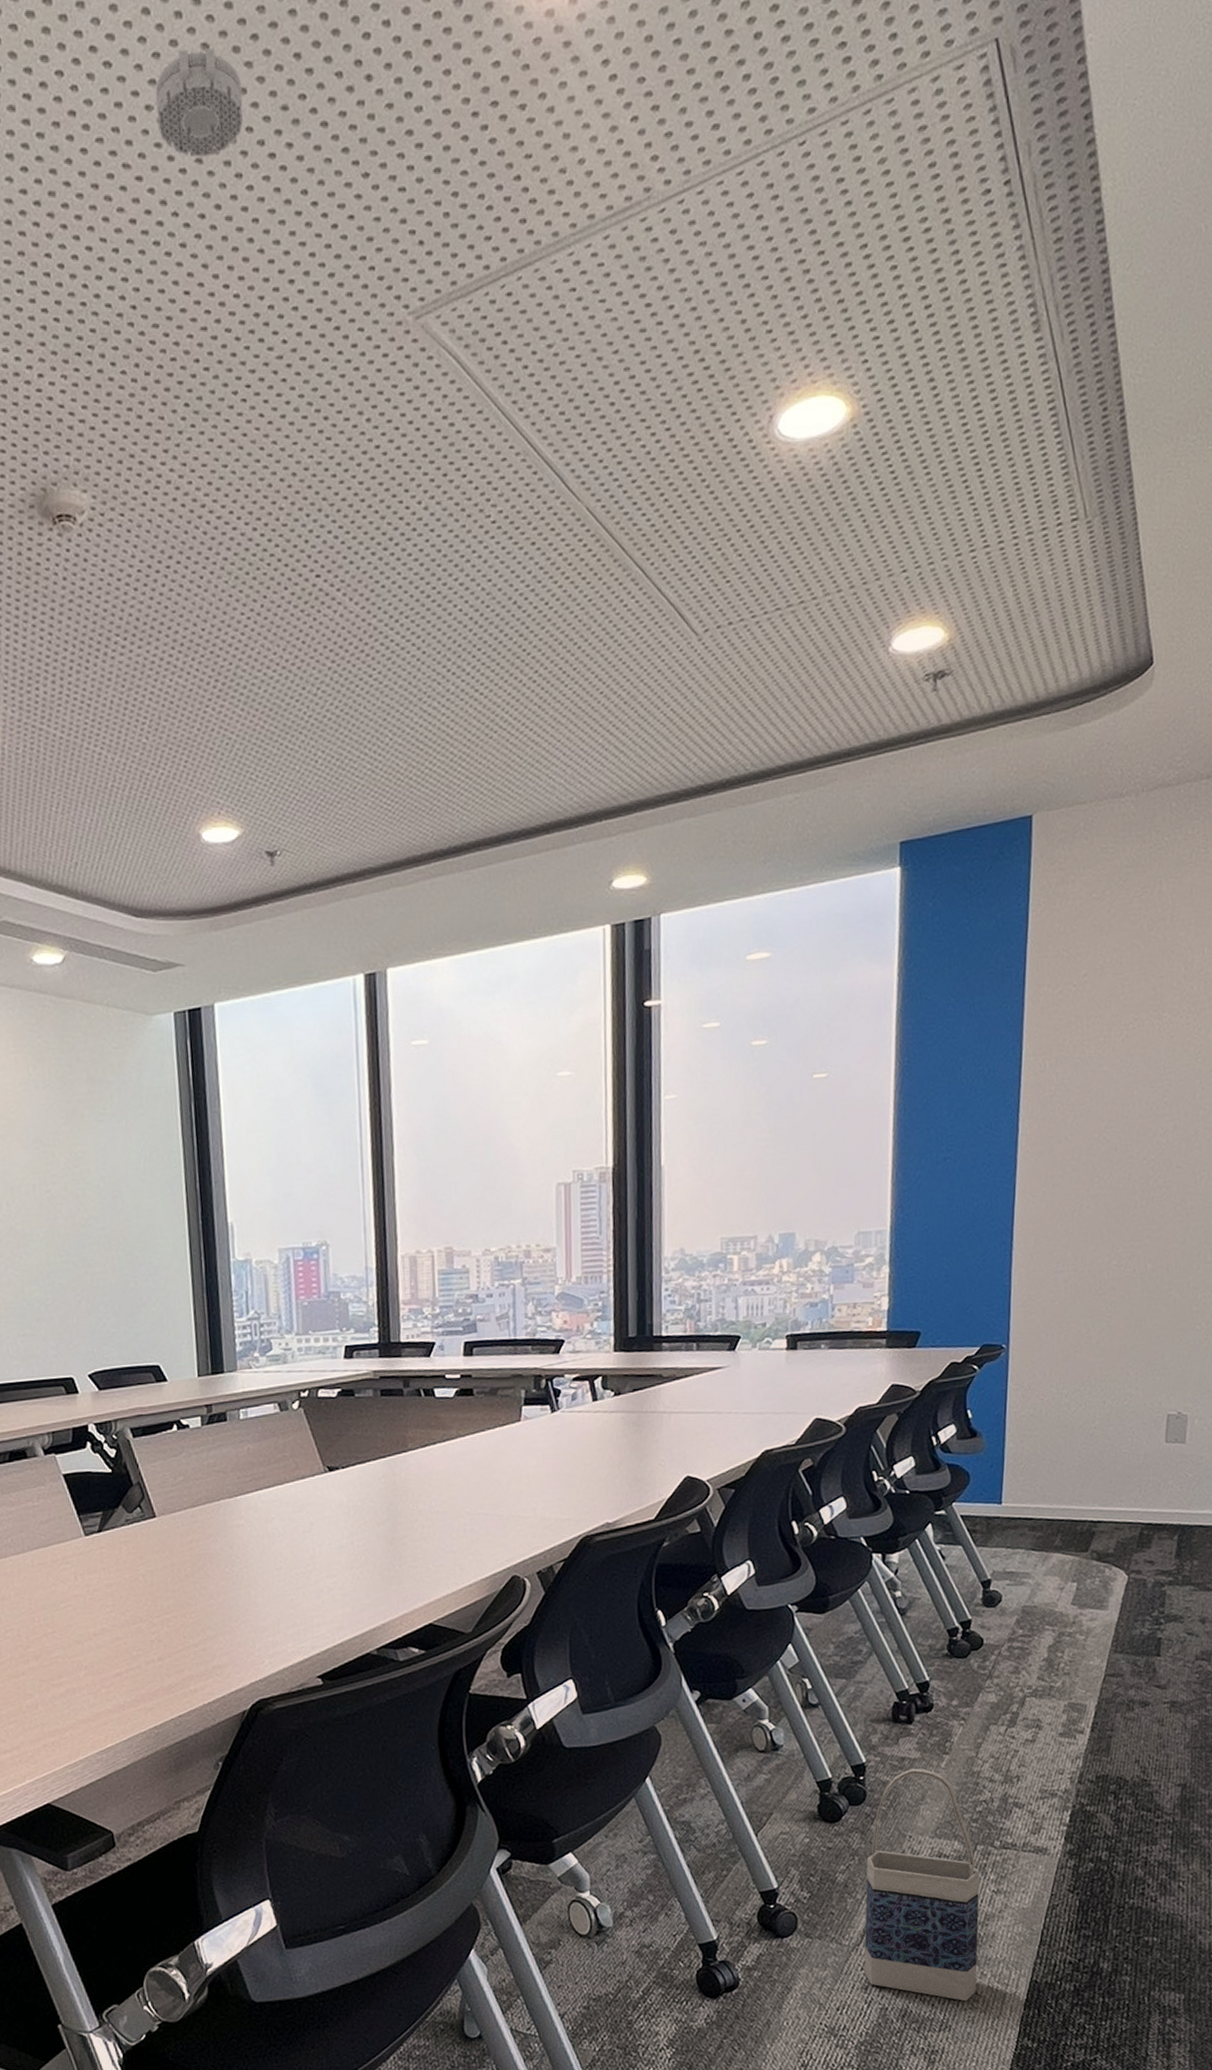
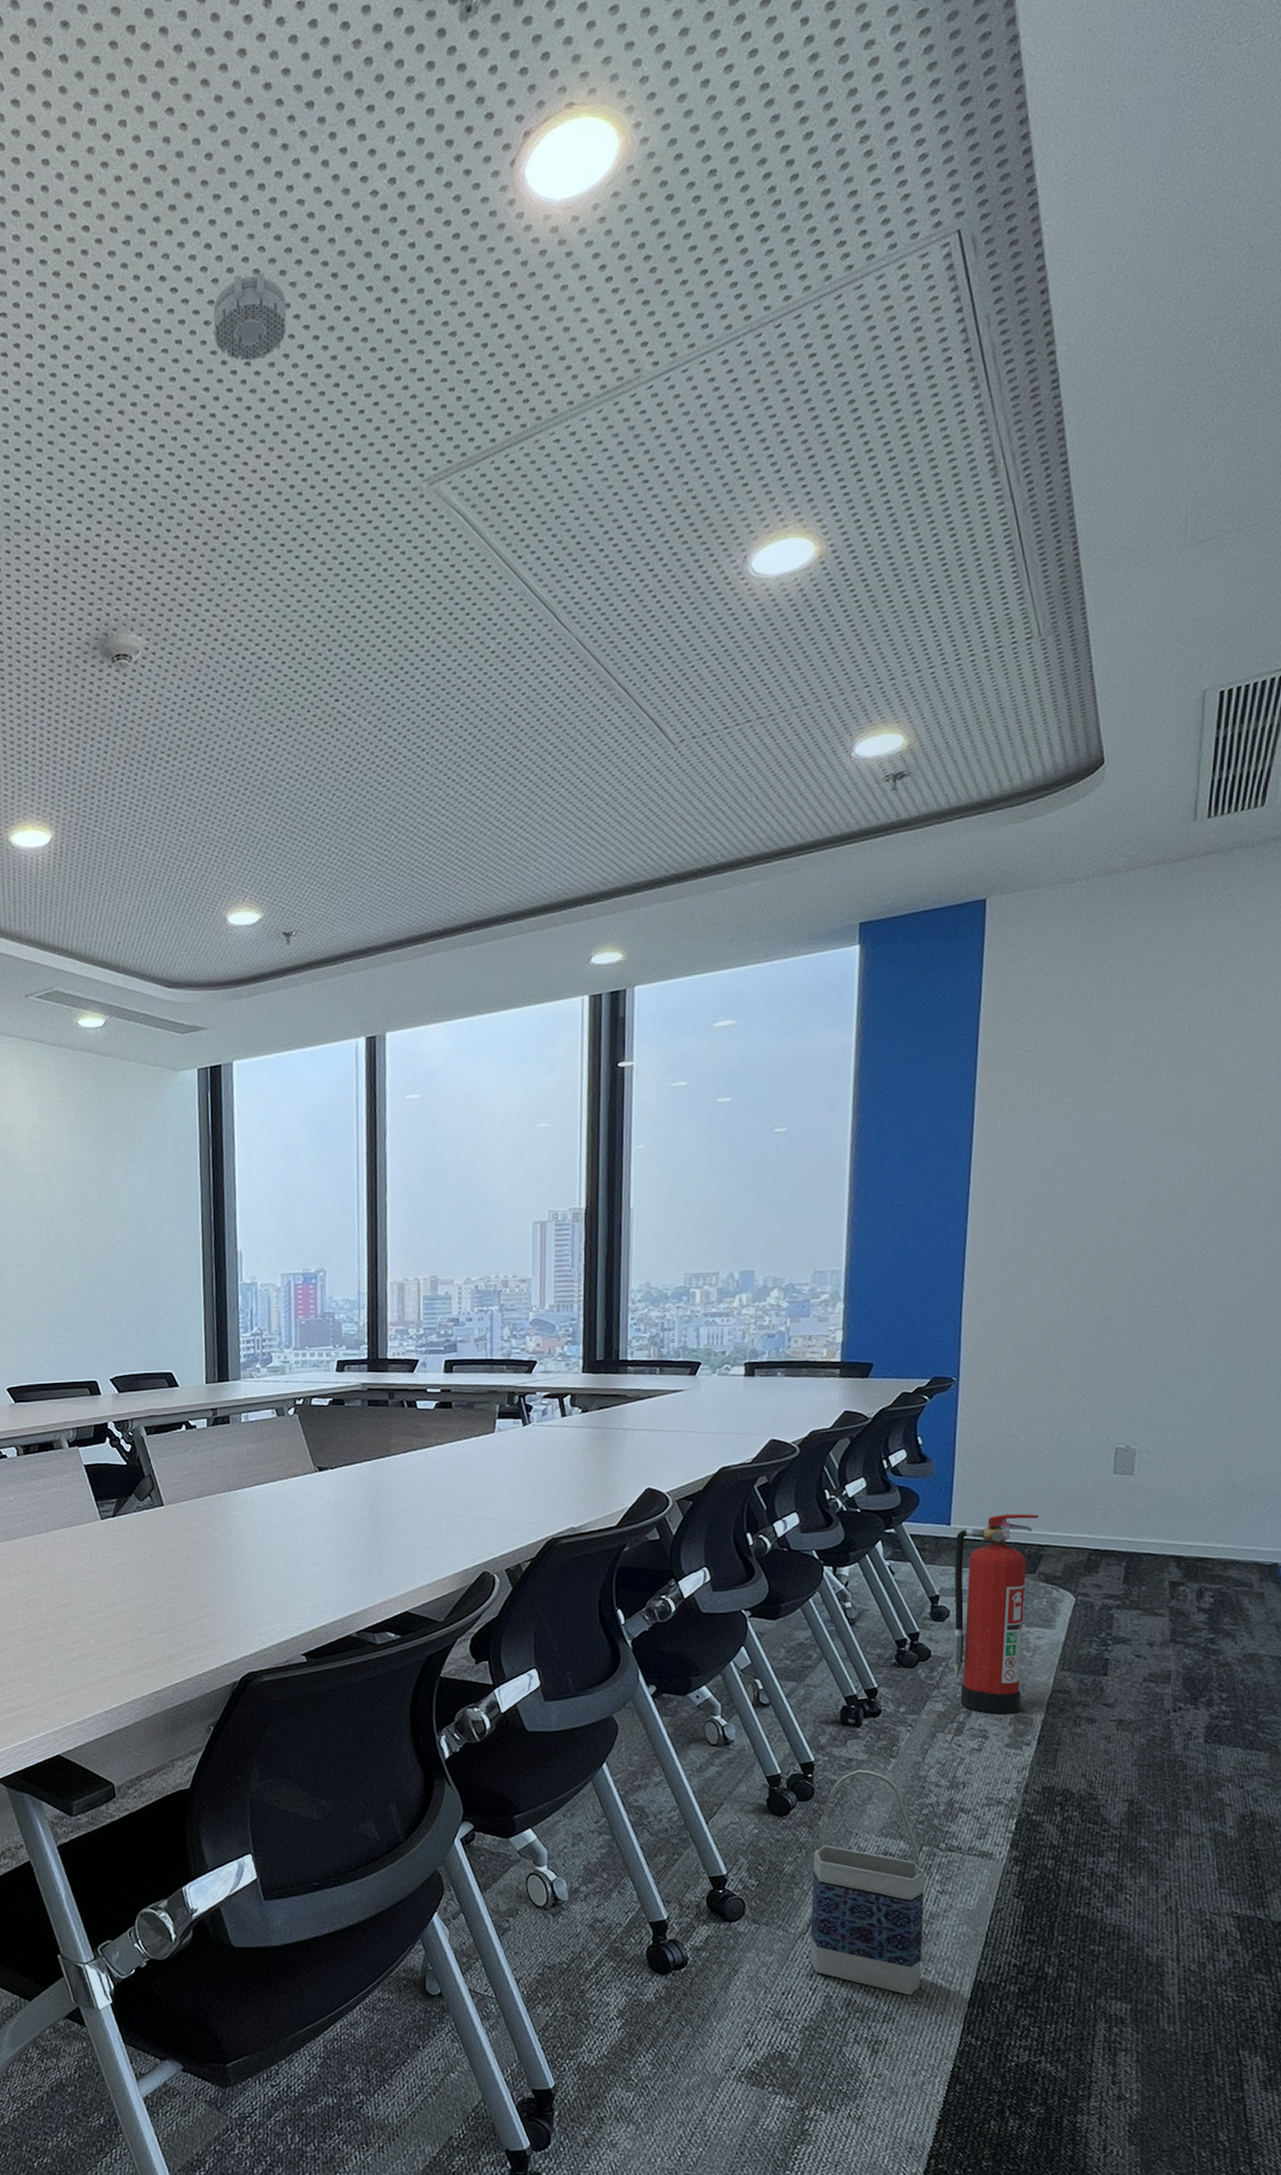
fire extinguisher: none [1005,1488,1091,1703] -> present [952,1513,1039,1715]

